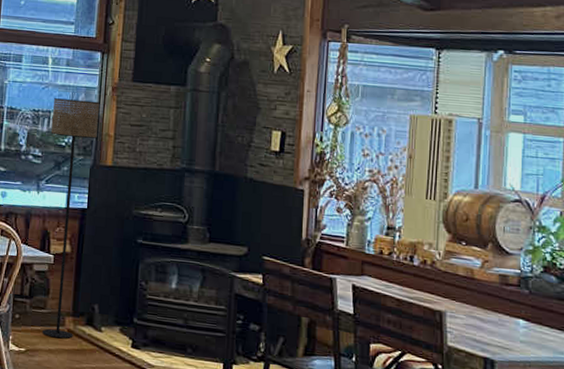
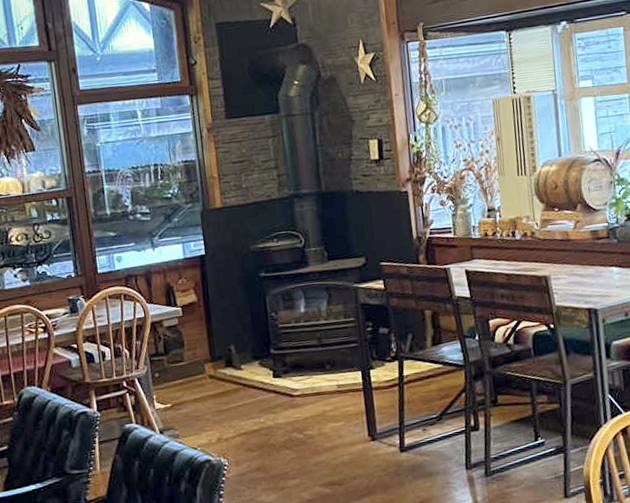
floor lamp: present [42,98,100,339] -> none [151,146,216,387]

